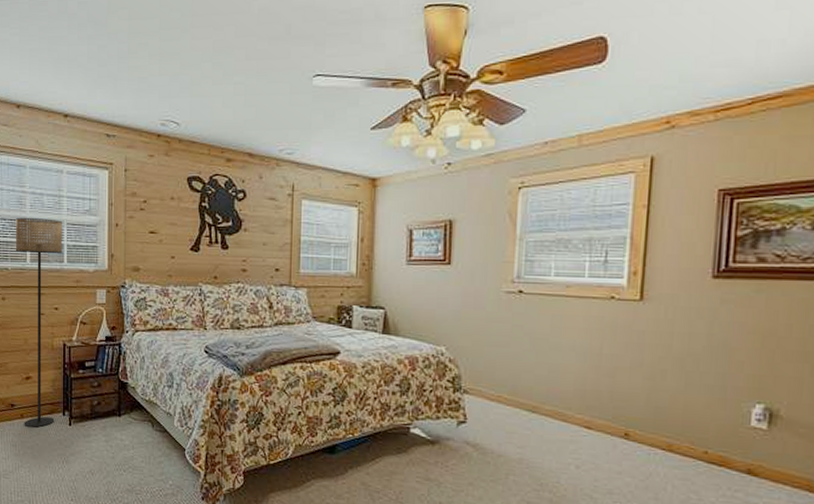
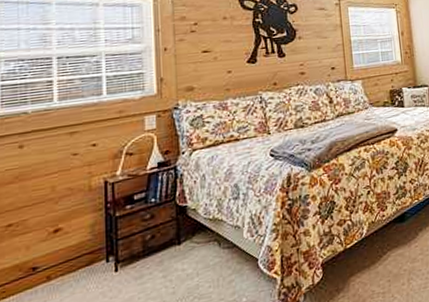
floor lamp: present [15,217,62,428] -> none [37,52,100,290]

